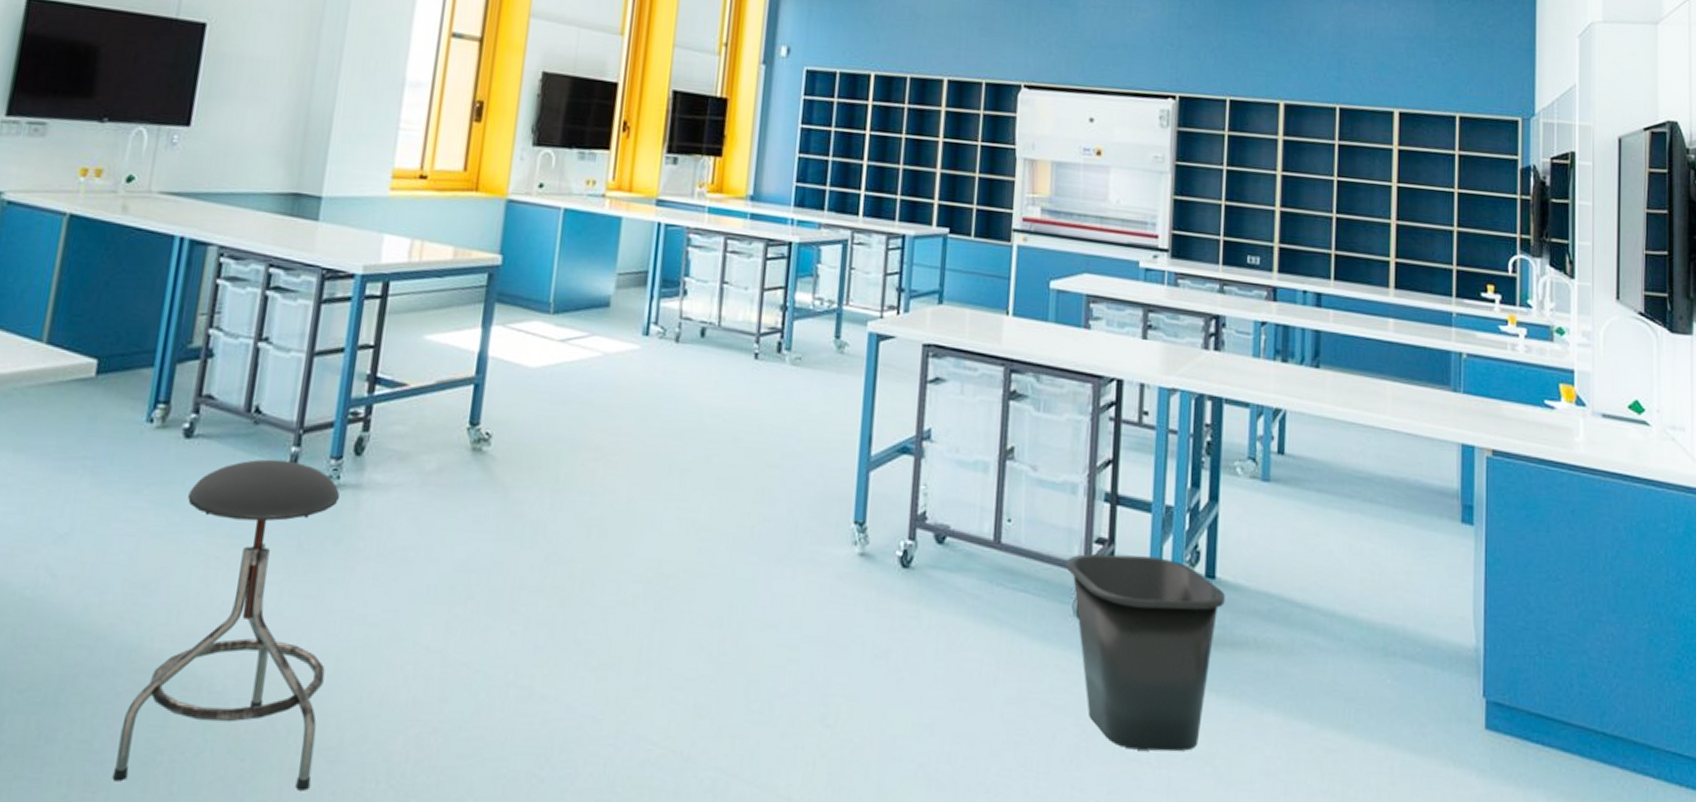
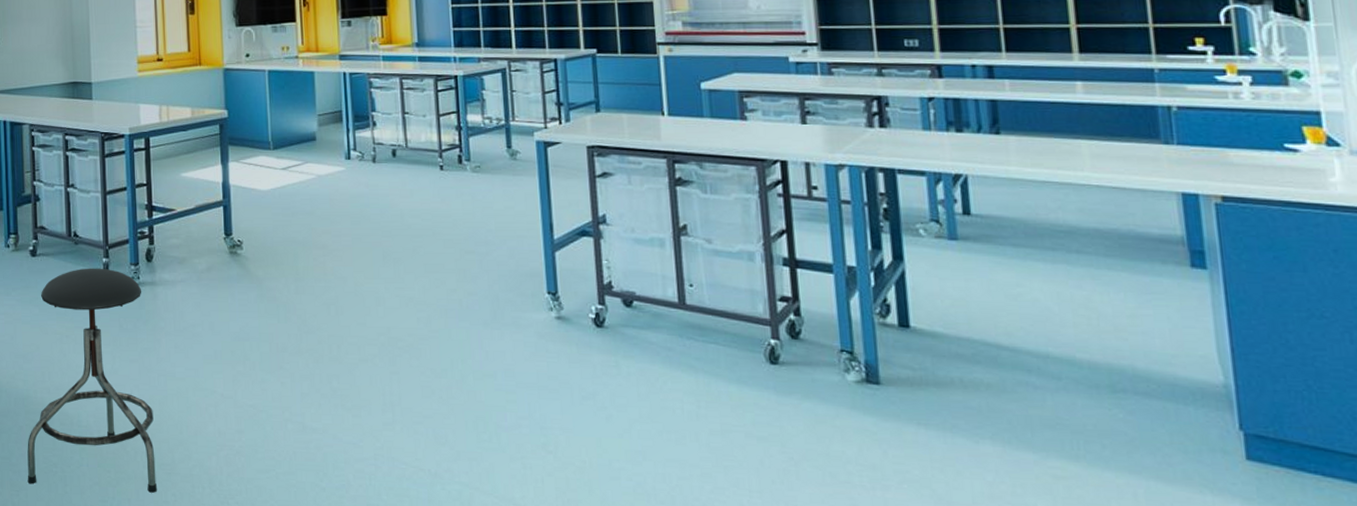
waste bin: present [1066,554,1226,751] -> none [752,309,924,476]

